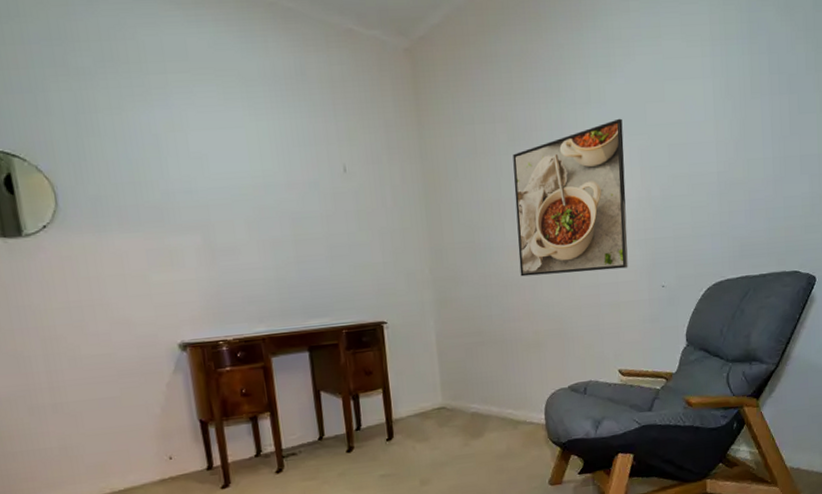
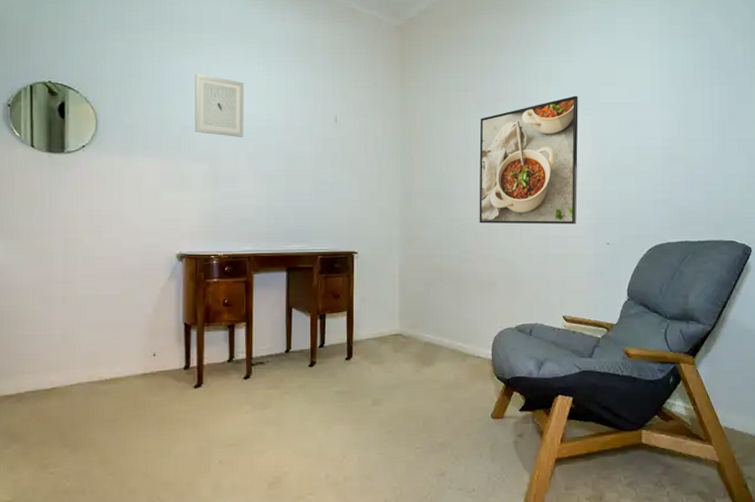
wall art: none [167,125,238,201] -> present [194,74,244,137]

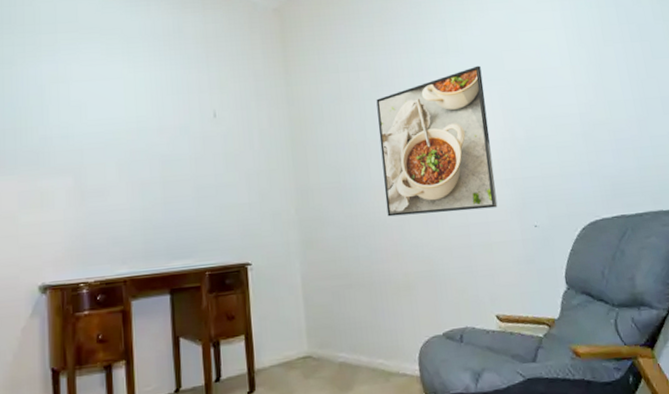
wall art: present [194,74,244,137] -> none [52,77,111,145]

